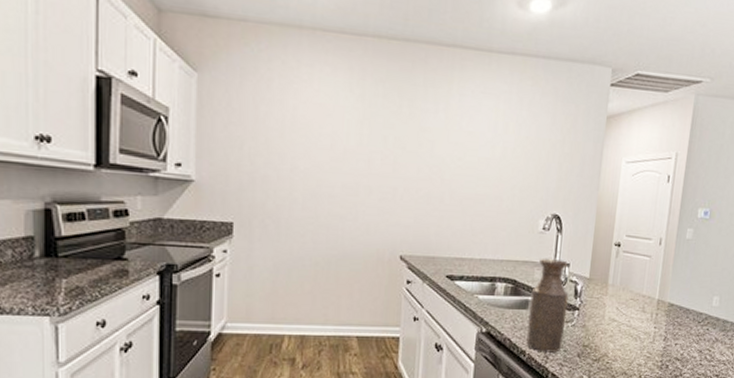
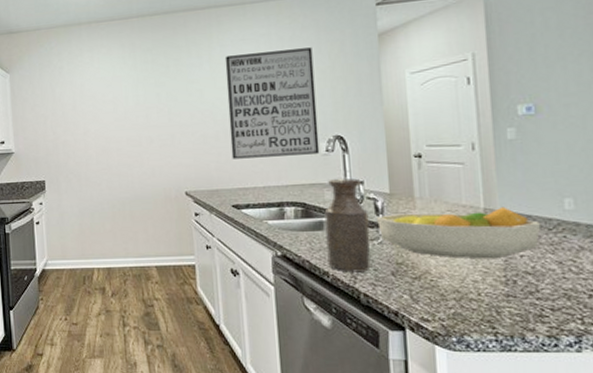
wall art: none [453,108,548,231] -> present [225,47,320,159]
fruit bowl: none [574,298,695,346] -> present [377,206,541,259]

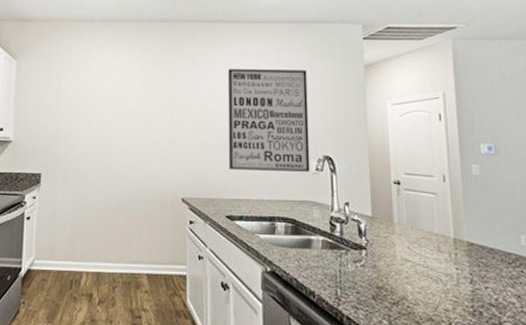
bottle: present [324,178,371,273] -> none [312,197,354,294]
fruit bowl: present [377,206,541,259] -> none [360,237,502,289]

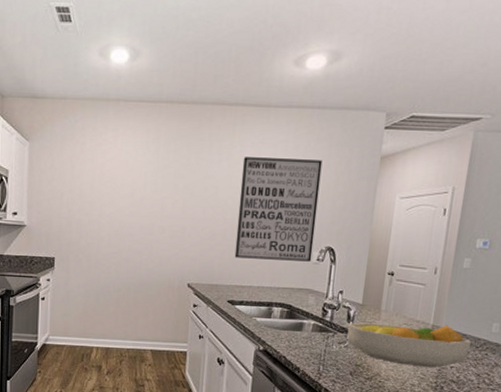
fruit bowl: none [360,237,502,289] -> present [347,322,472,368]

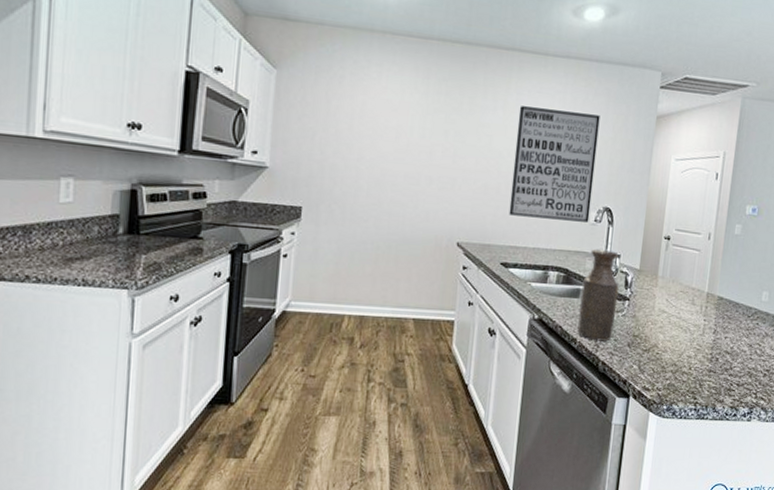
bottle: none [300,285,342,370] -> present [577,248,619,342]
fruit bowl: present [347,322,472,368] -> none [624,289,744,339]

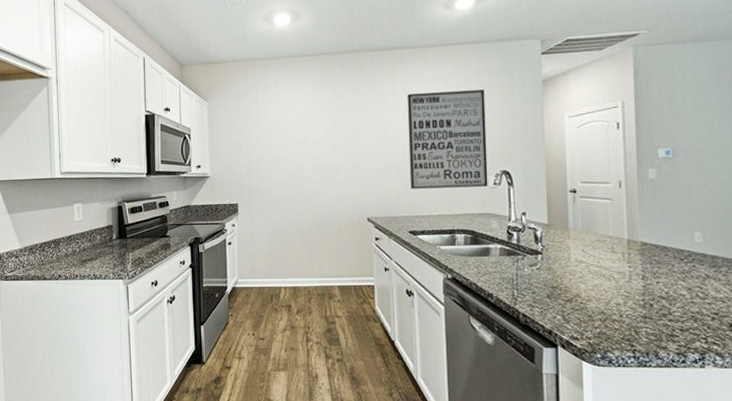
bottle: present [577,248,619,342] -> none [490,209,530,295]

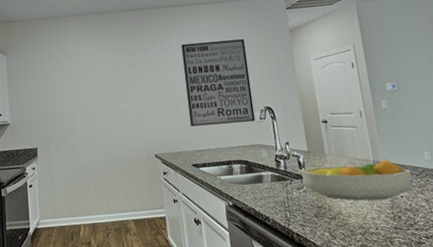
fruit bowl: none [536,238,675,285] -> present [300,159,412,201]

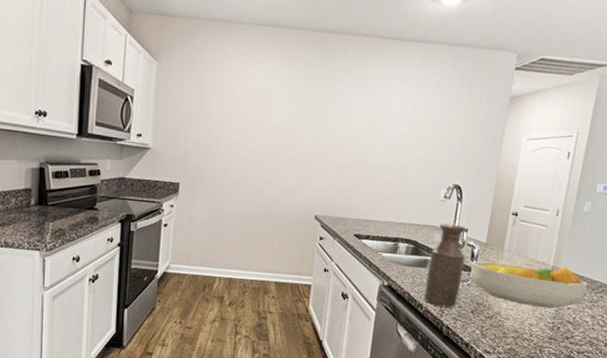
wall art: present [181,39,256,127] -> none [363,90,454,199]
bottle: none [262,140,300,217] -> present [423,223,466,308]

